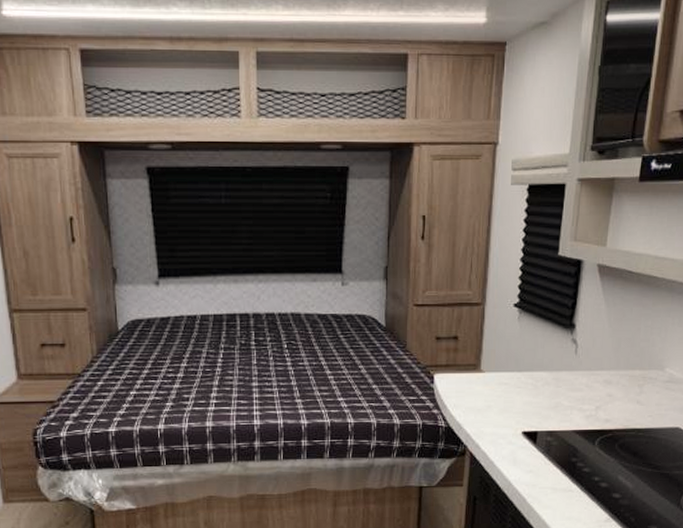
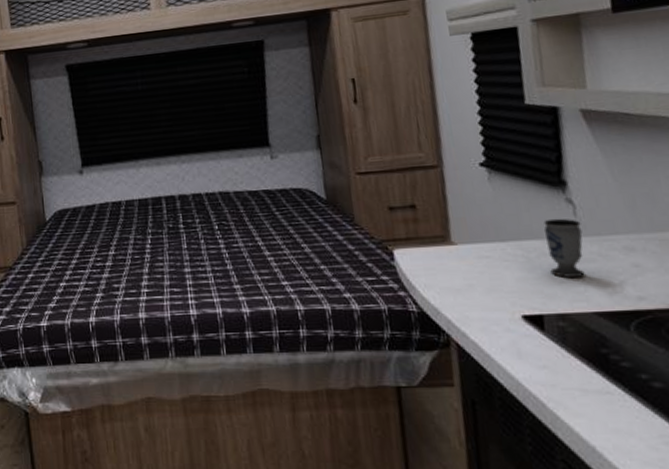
cup: none [549,355,579,403] -> present [543,218,585,277]

